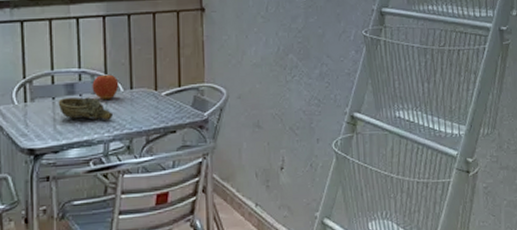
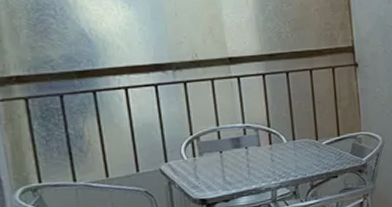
decorative bowl: present [58,96,112,120] -> none [225,149,278,170]
fruit: present [92,74,119,100] -> none [256,127,282,151]

